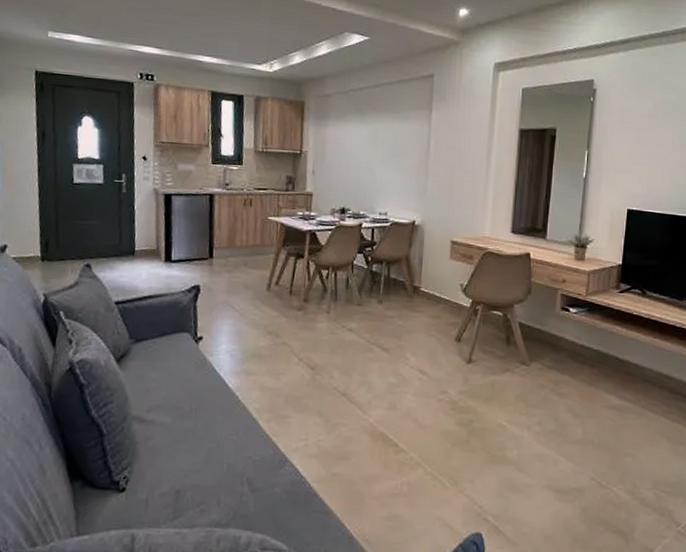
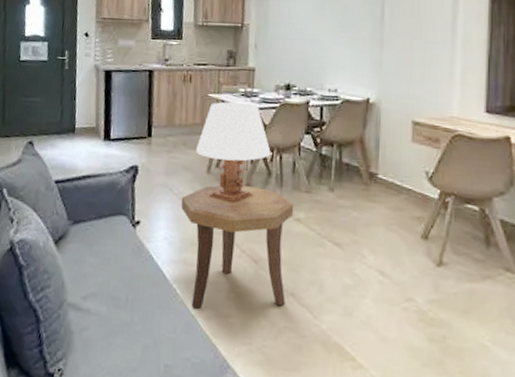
side table: none [242,300,347,414] -> present [181,184,294,310]
table lamp: none [256,224,327,318] -> present [196,101,271,204]

